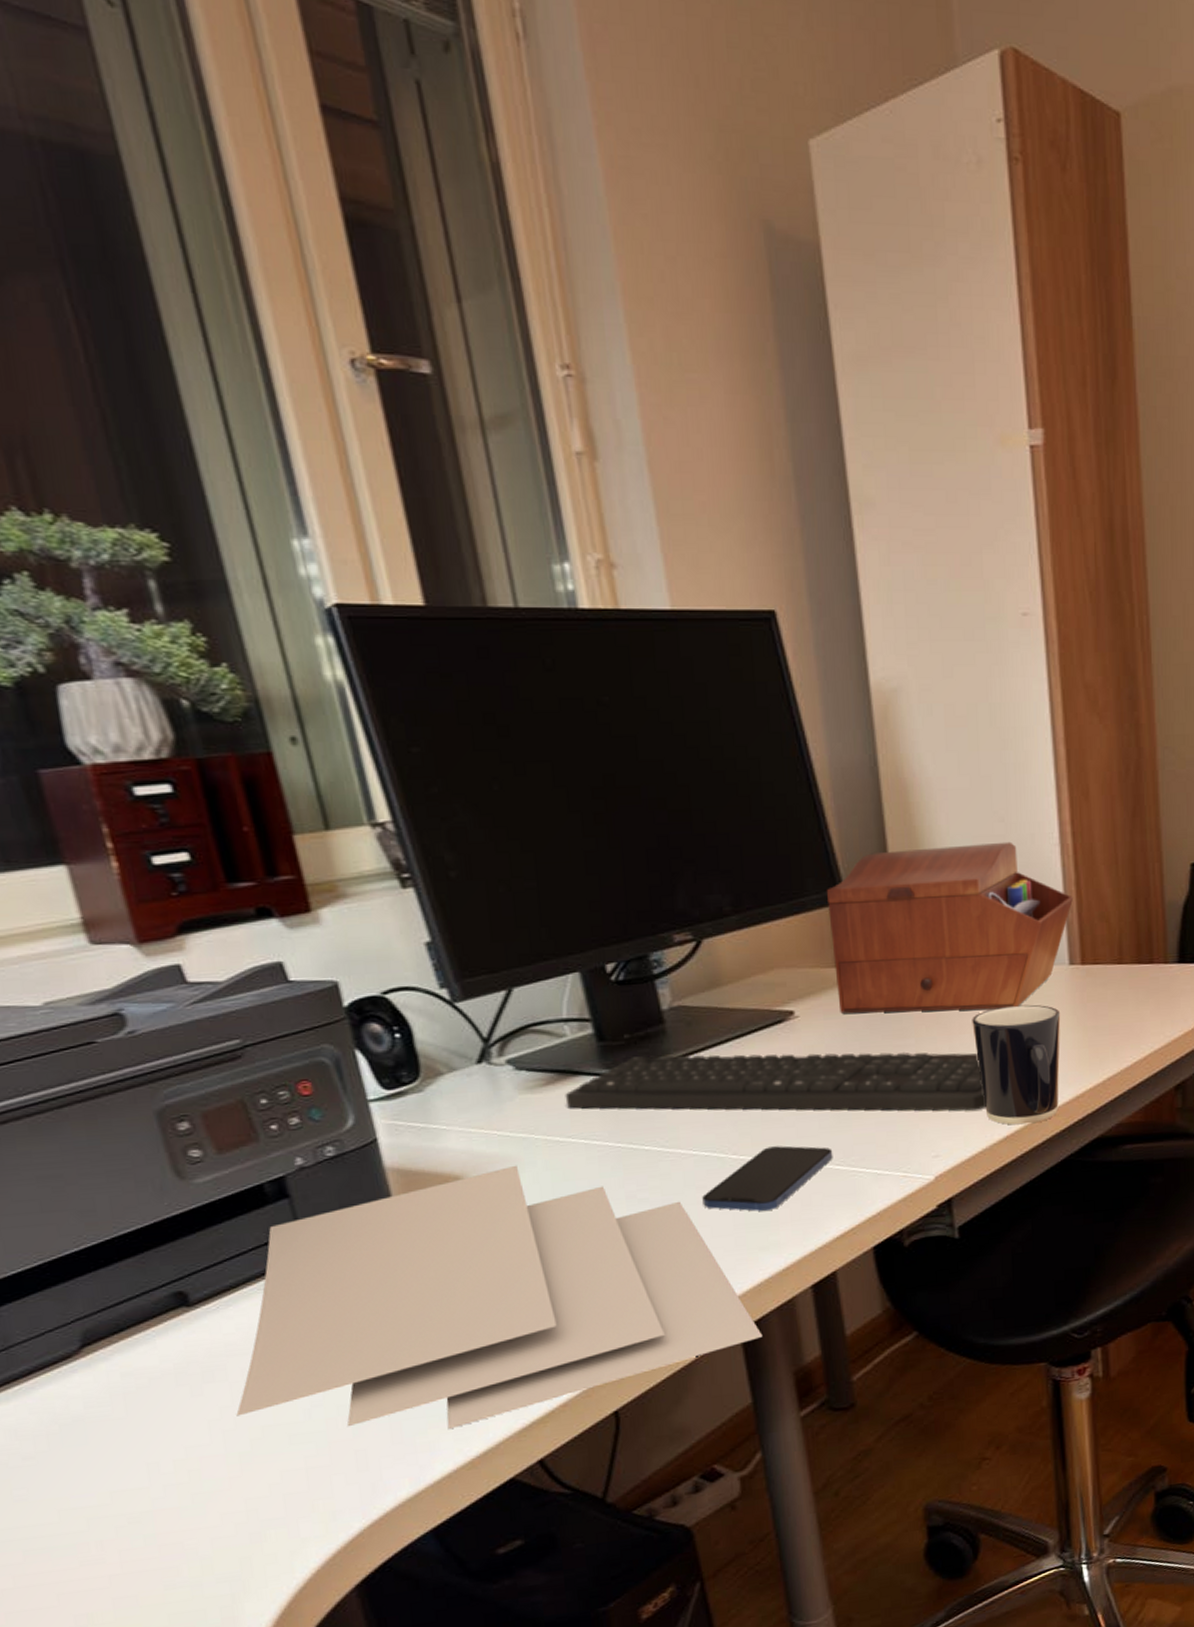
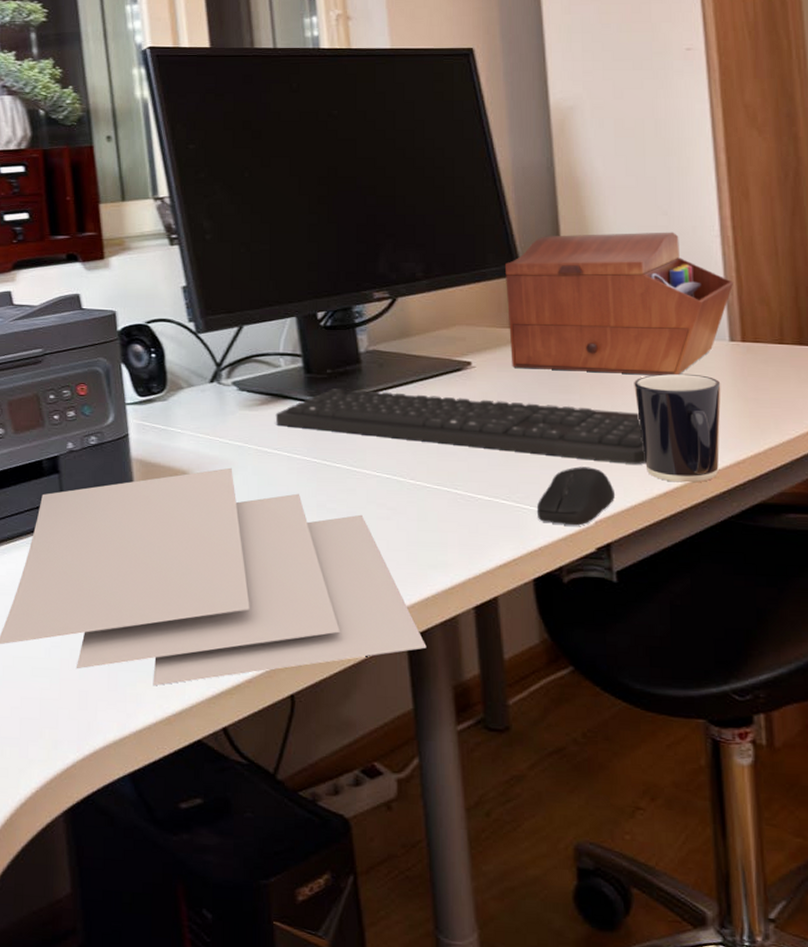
smartphone: present [702,1146,833,1211] -> none [382,476,500,533]
computer mouse: none [873,1118,956,1185] -> present [536,466,616,526]

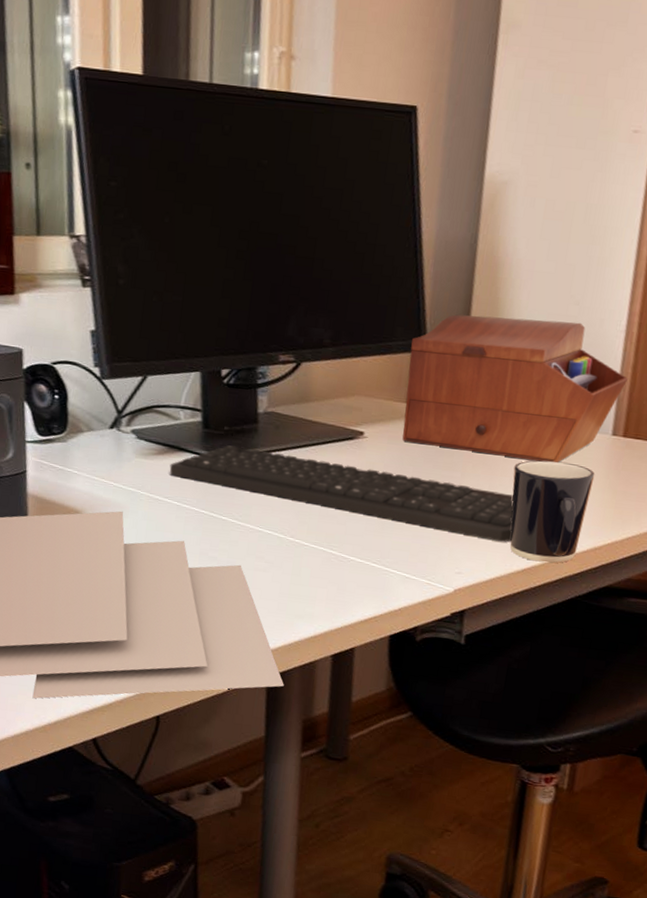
computer mouse: present [536,466,616,526] -> none [402,539,478,592]

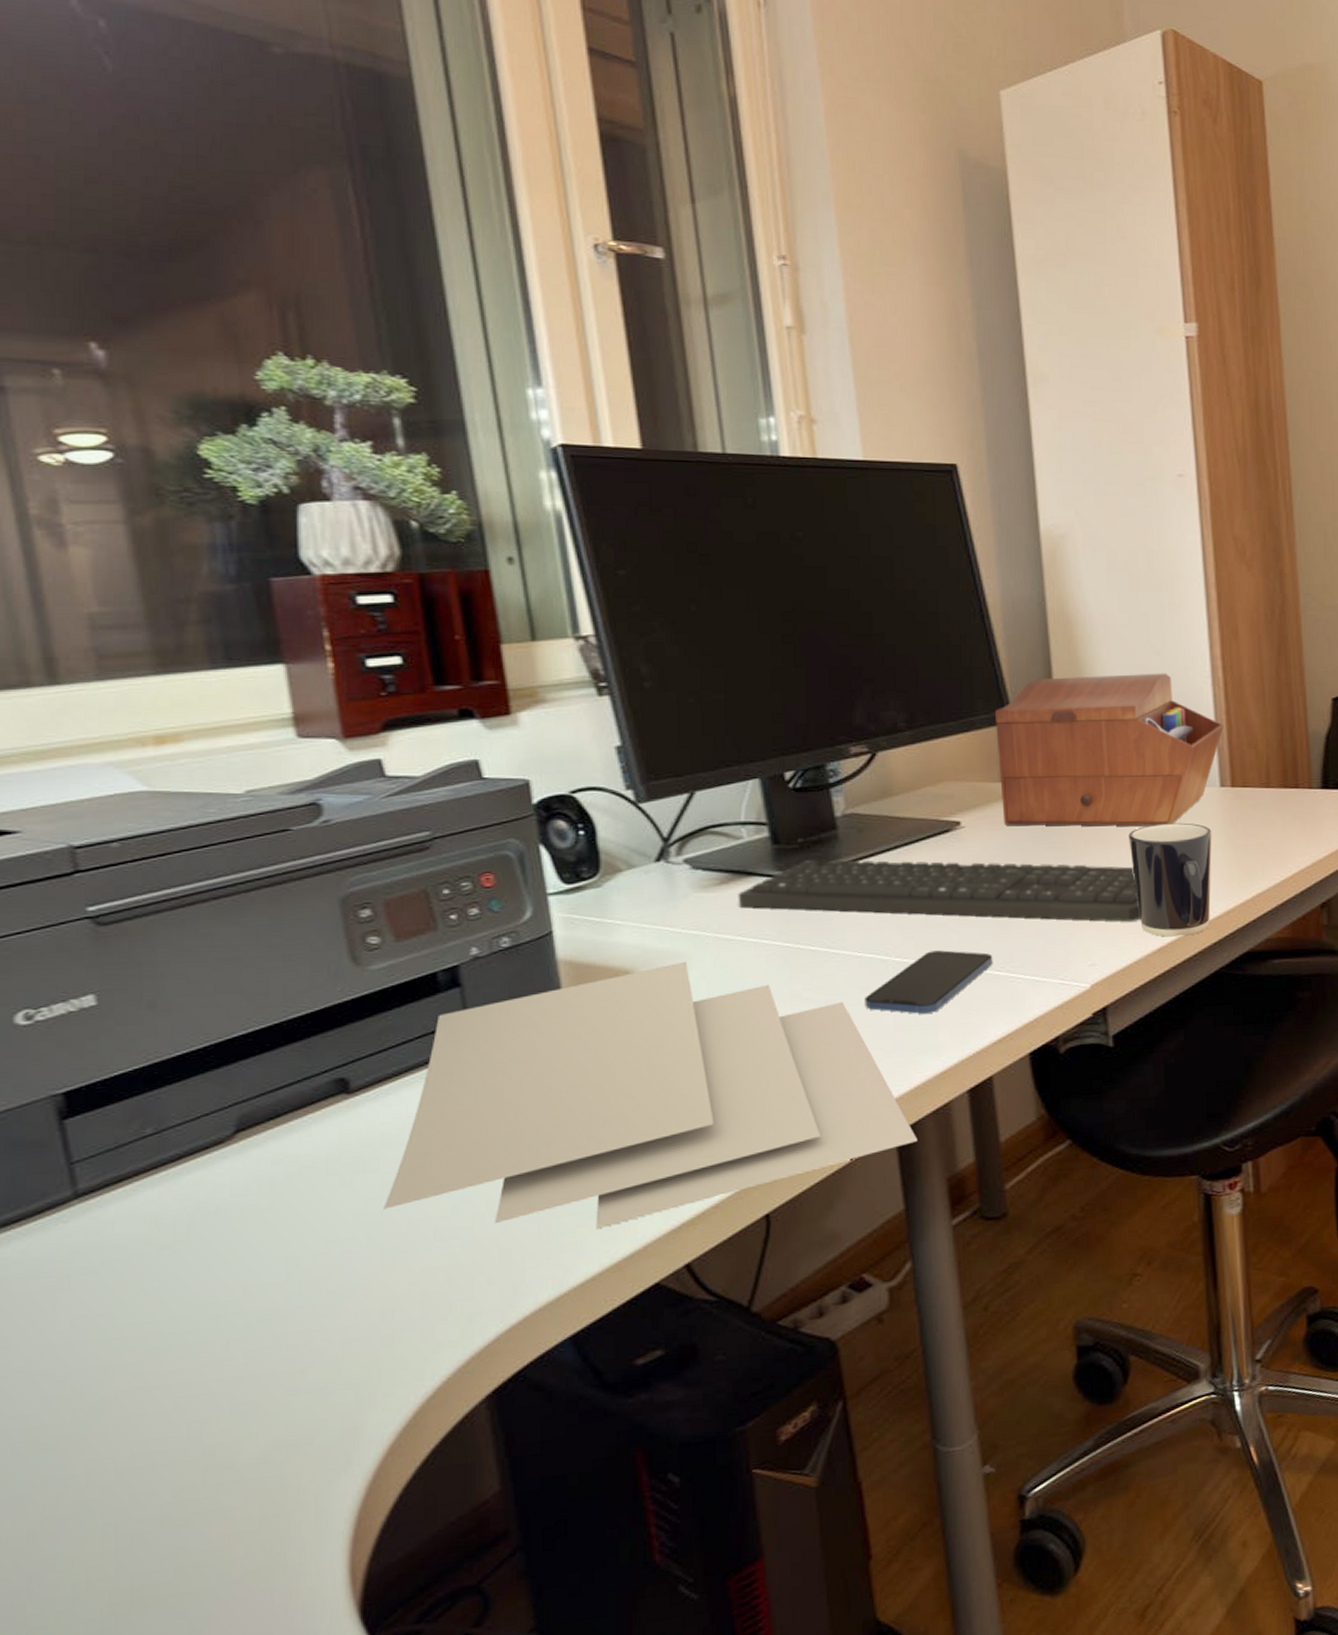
smartphone: none [258,537,372,588] -> present [865,950,993,1014]

